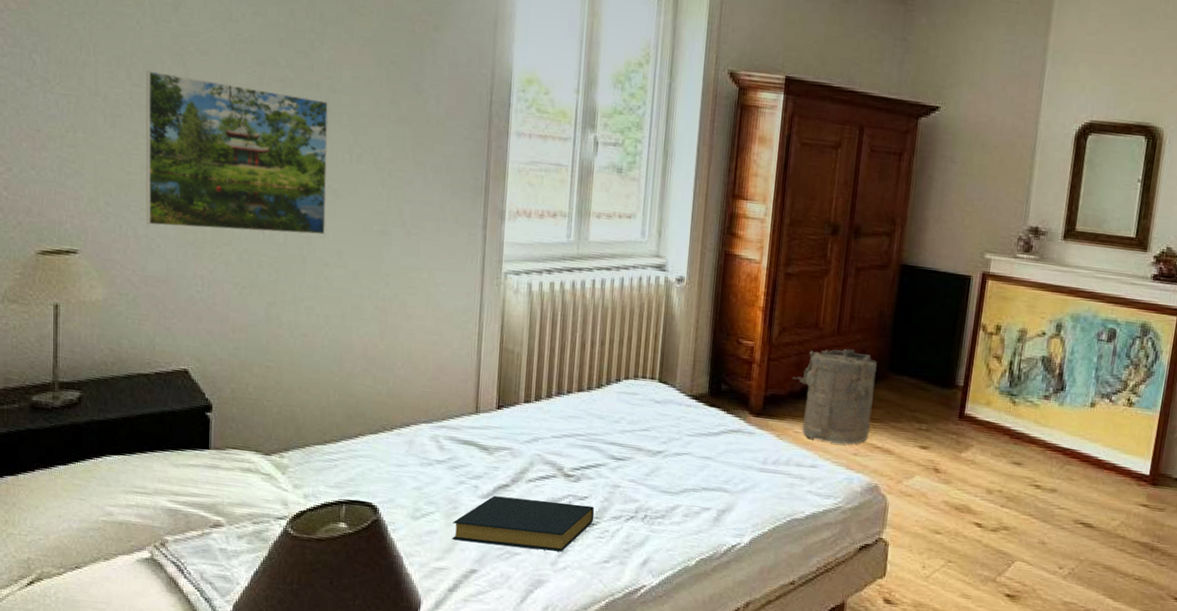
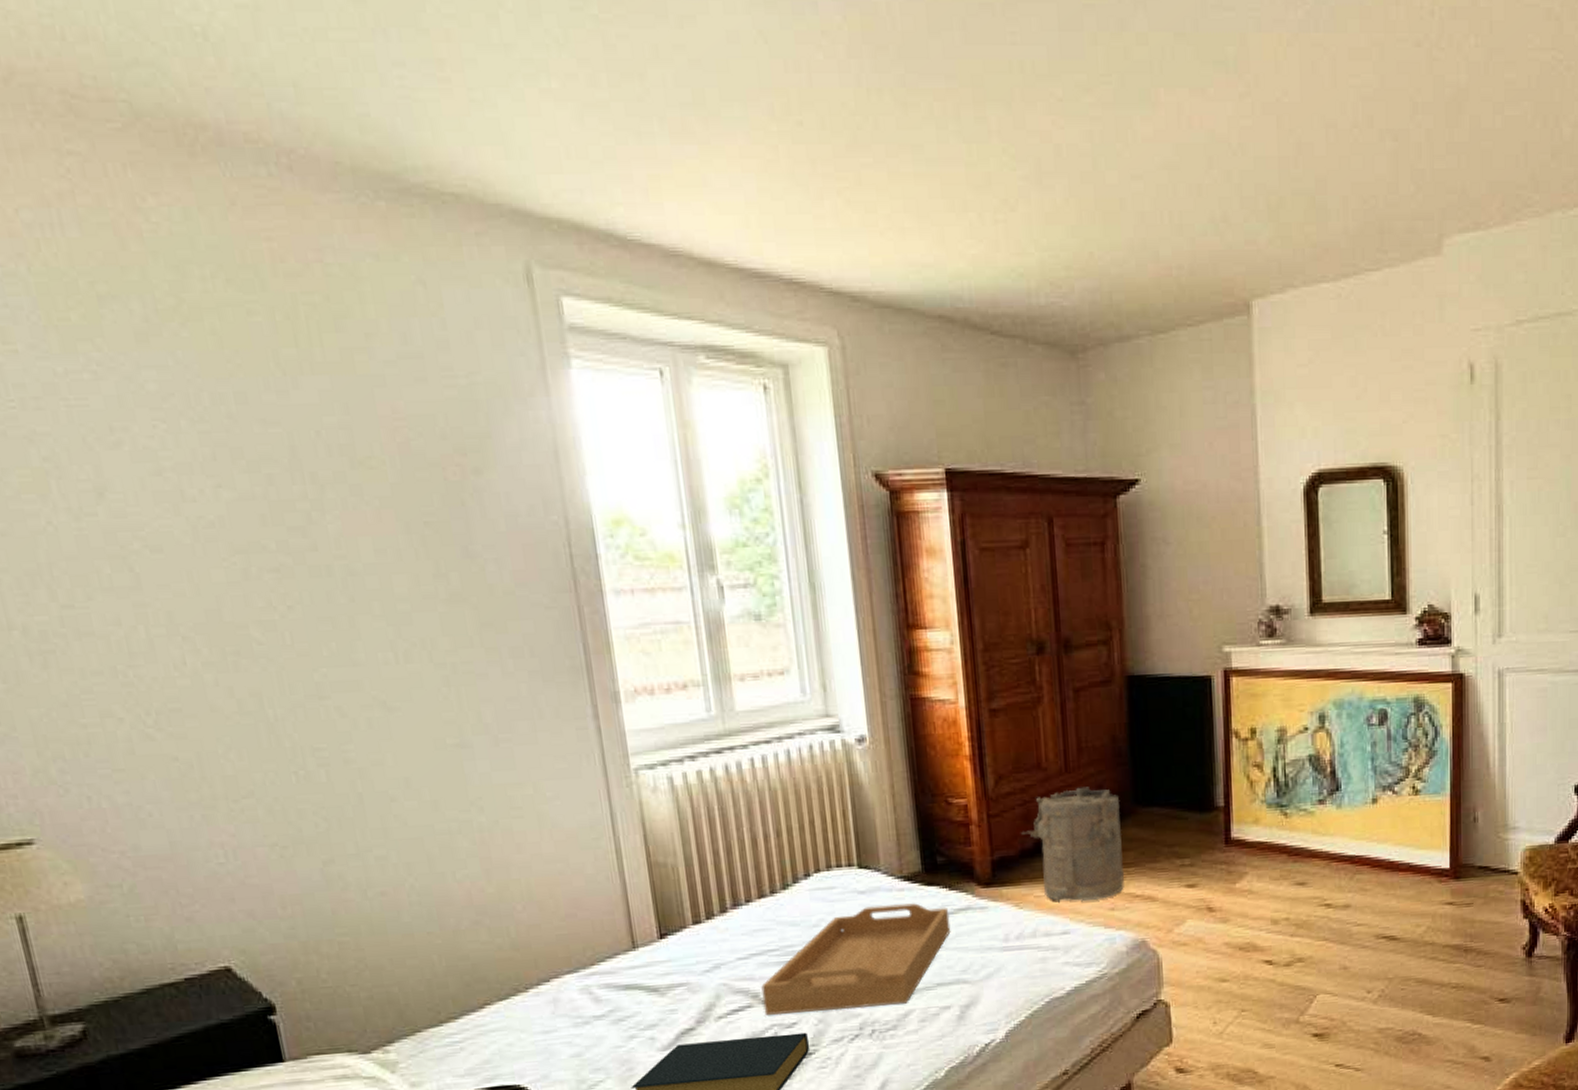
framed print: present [145,70,329,235] -> none [76,583,383,790]
serving tray: none [564,414,723,499] -> present [761,903,951,1015]

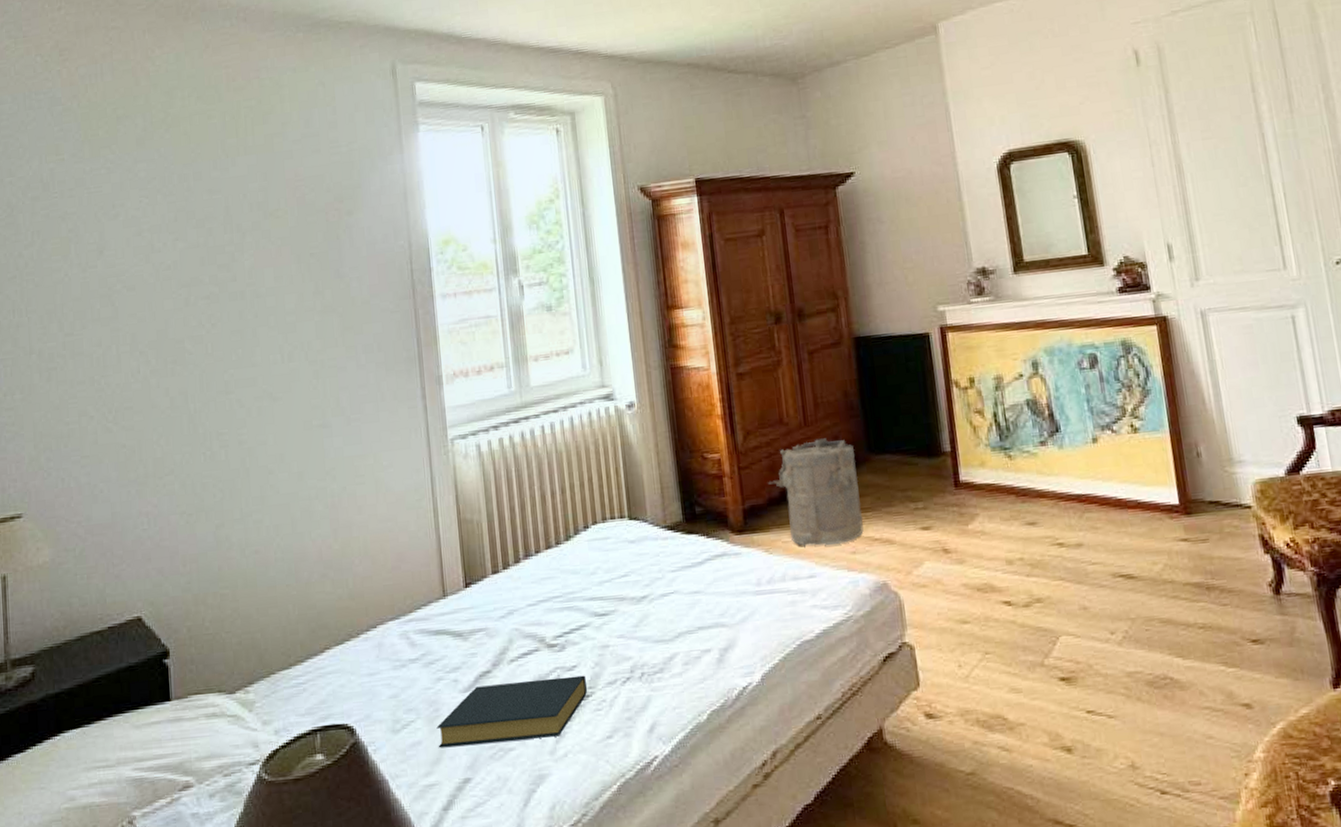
serving tray: present [761,903,951,1015] -> none [547,551,709,659]

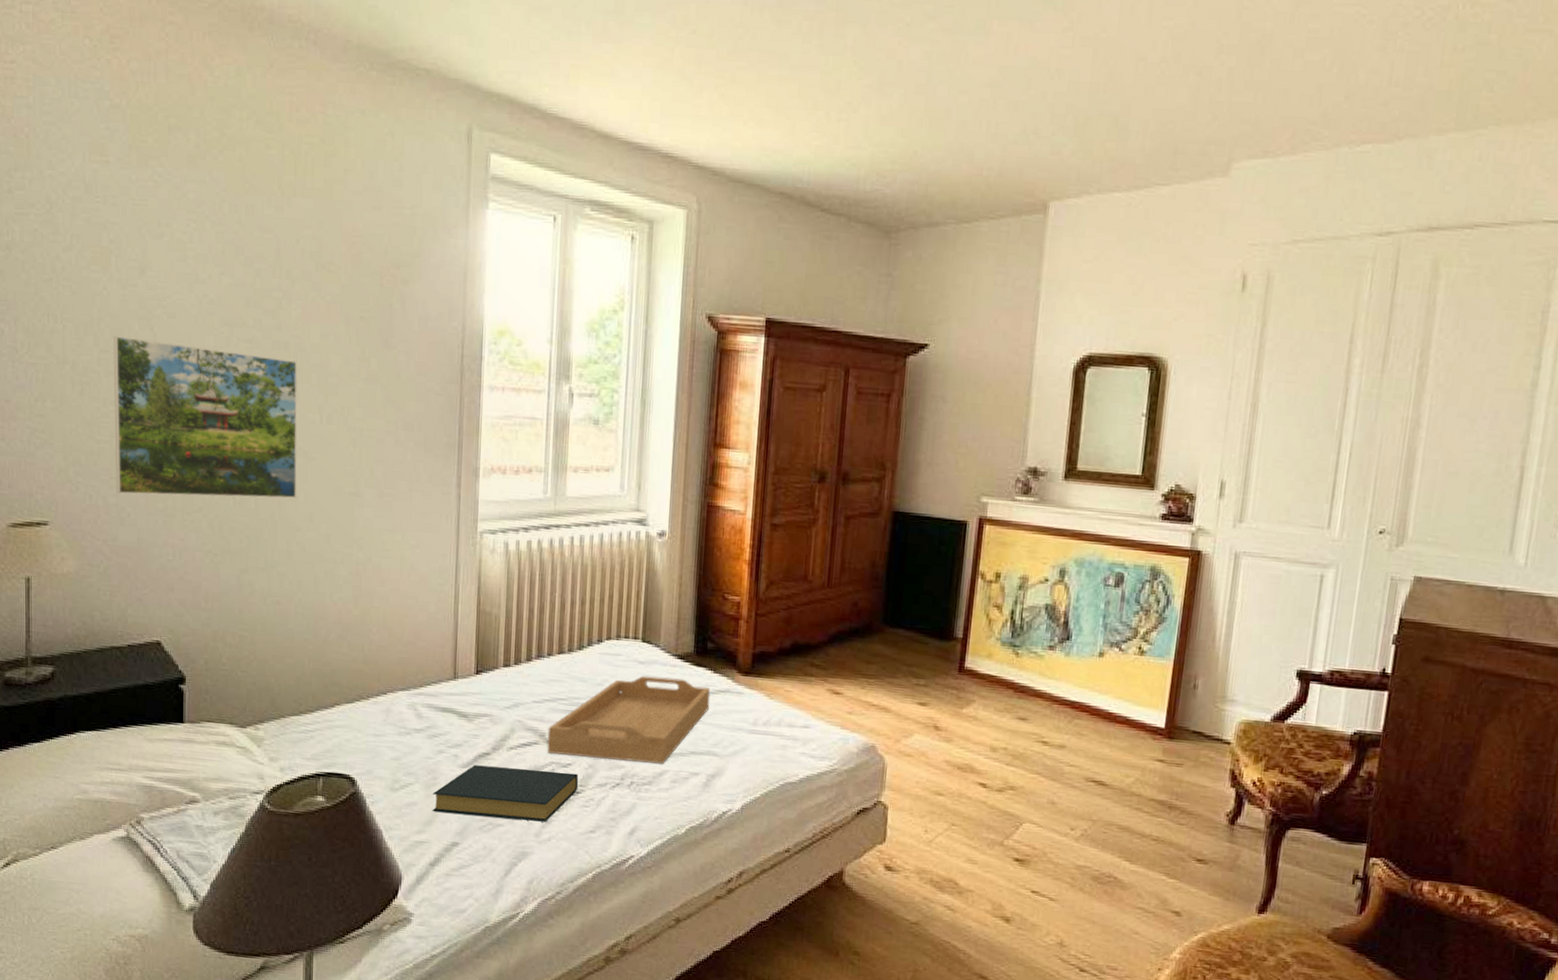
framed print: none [76,307,266,472] -> present [113,336,298,499]
serving tray: none [547,551,709,659] -> present [547,675,711,764]
laundry hamper: present [768,438,864,547] -> none [782,601,871,703]

